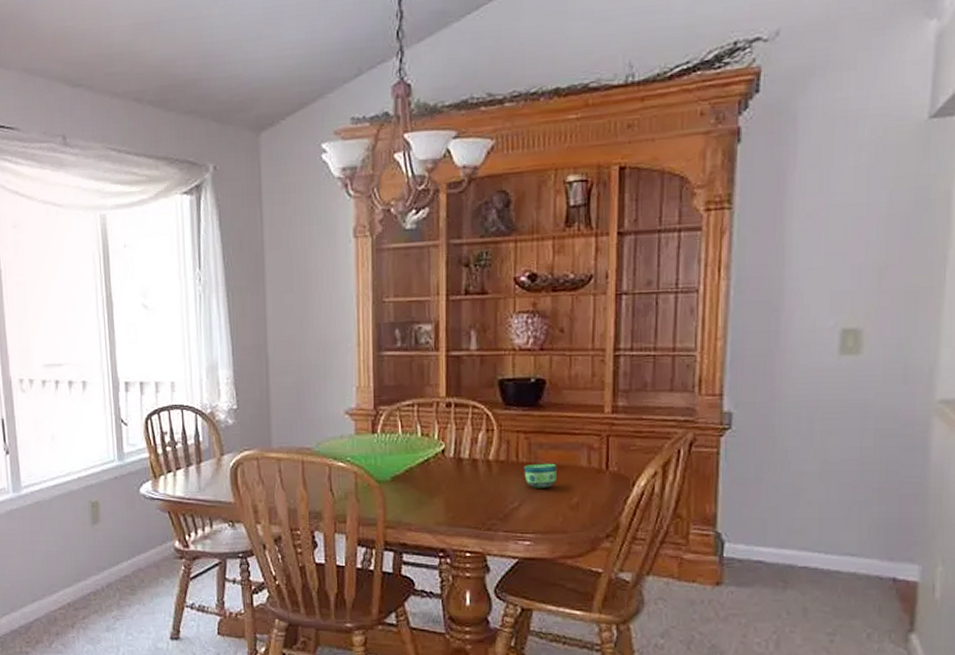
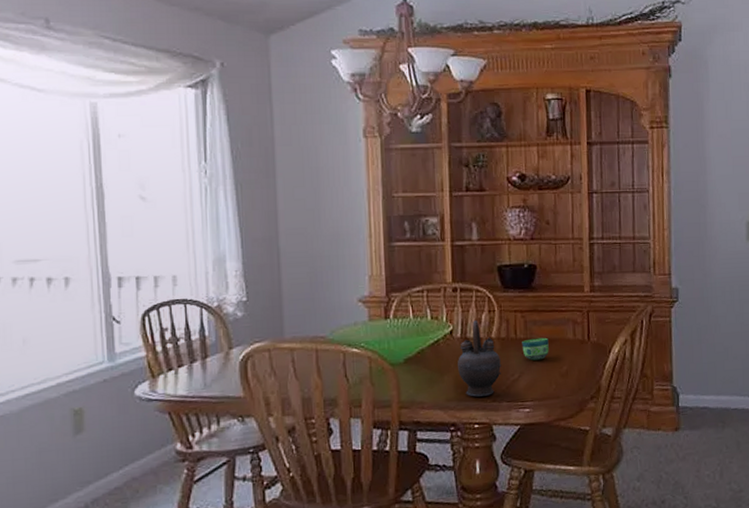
teapot: none [449,439,500,523] -> present [458,320,502,397]

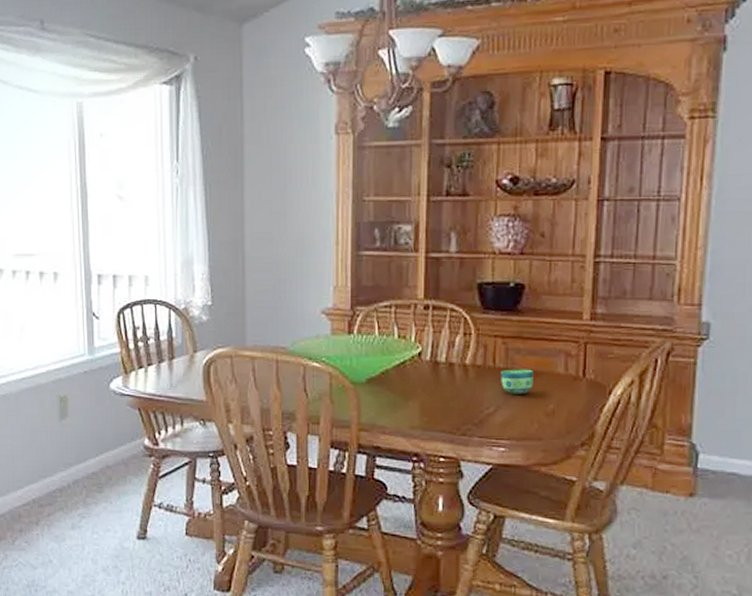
teapot: present [458,320,502,397] -> none [425,343,476,428]

